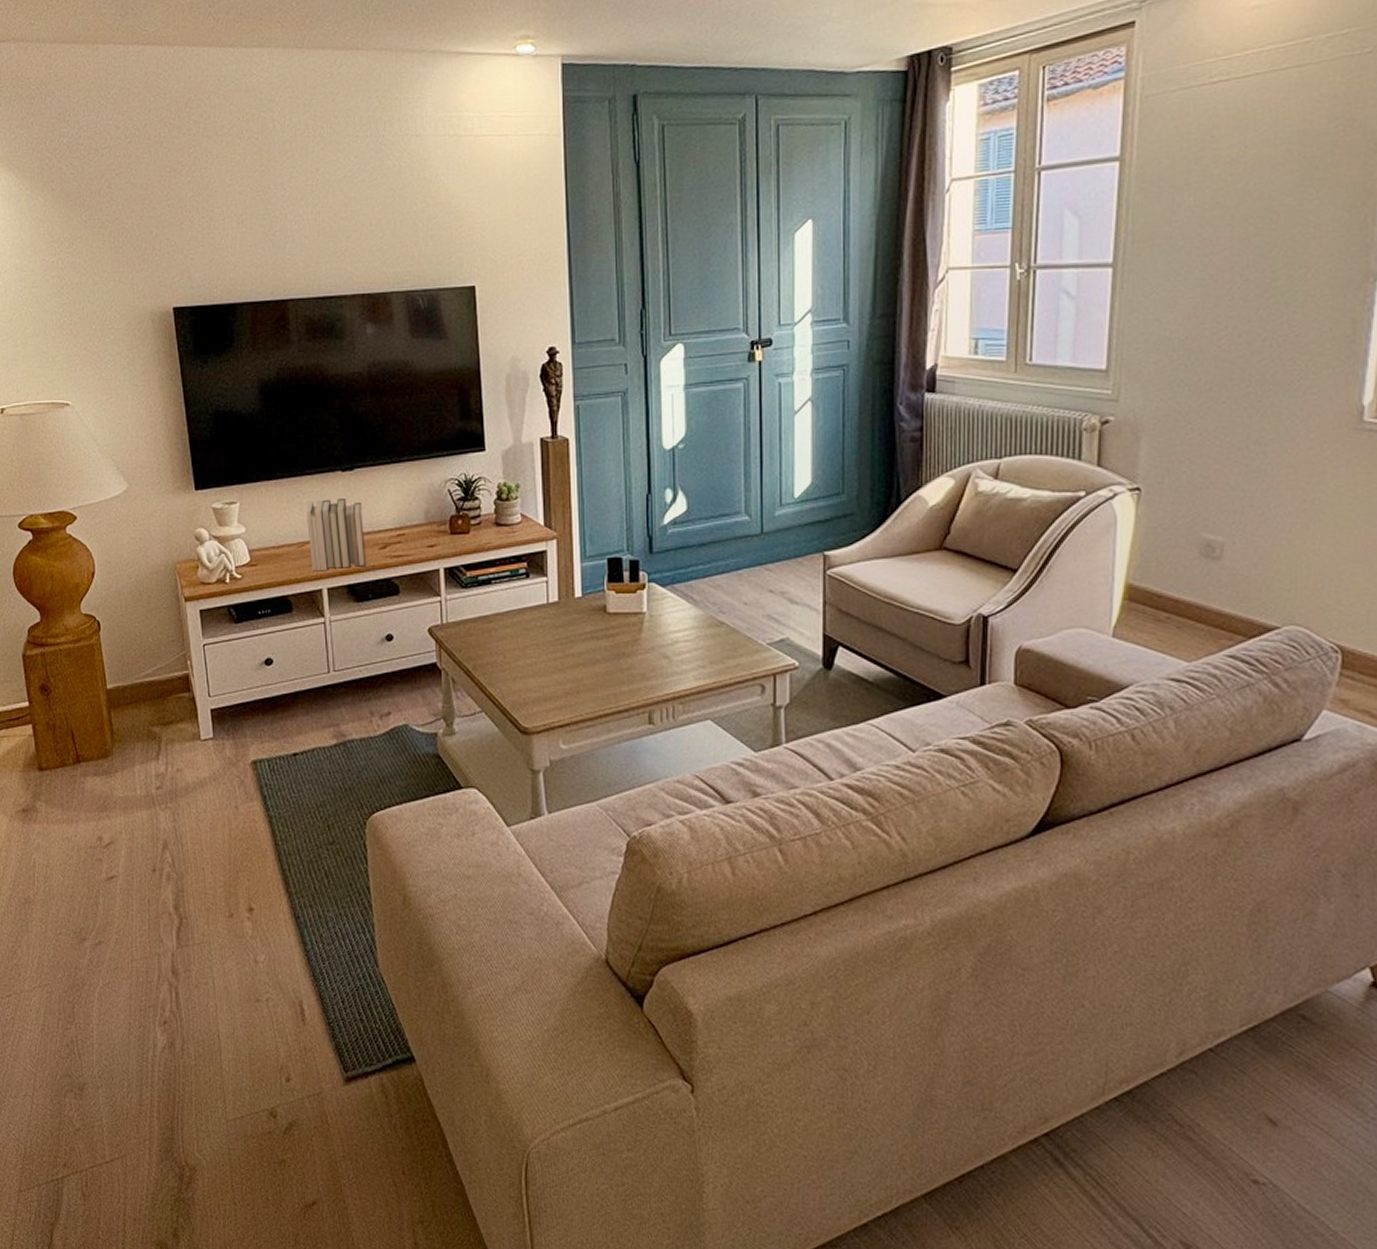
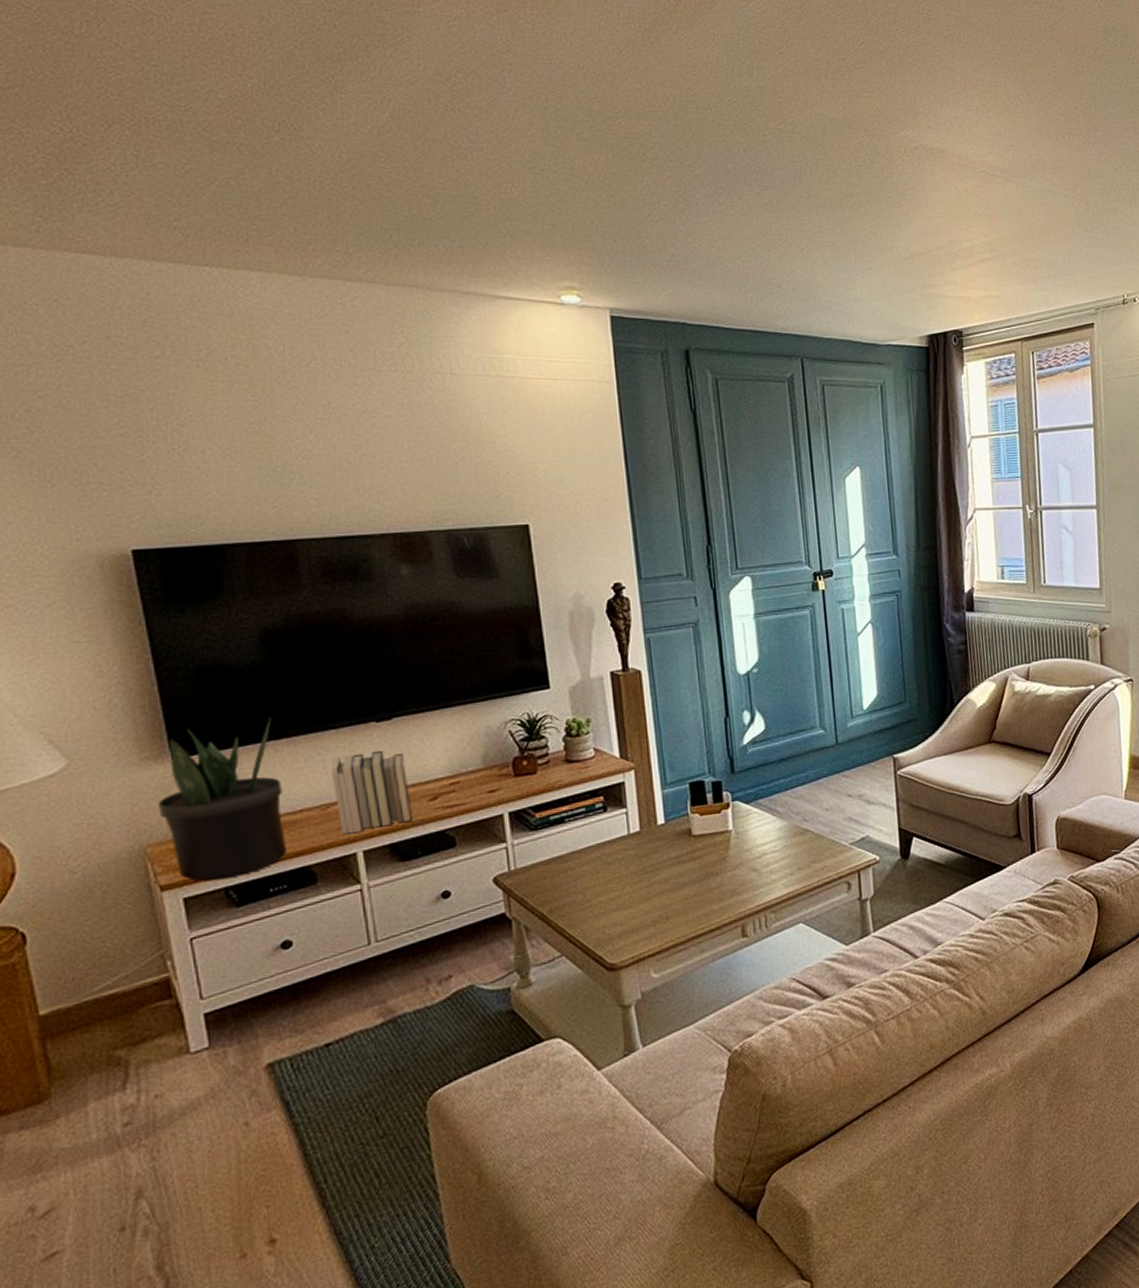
planter: none [185,460,271,598] -> present [158,717,287,881]

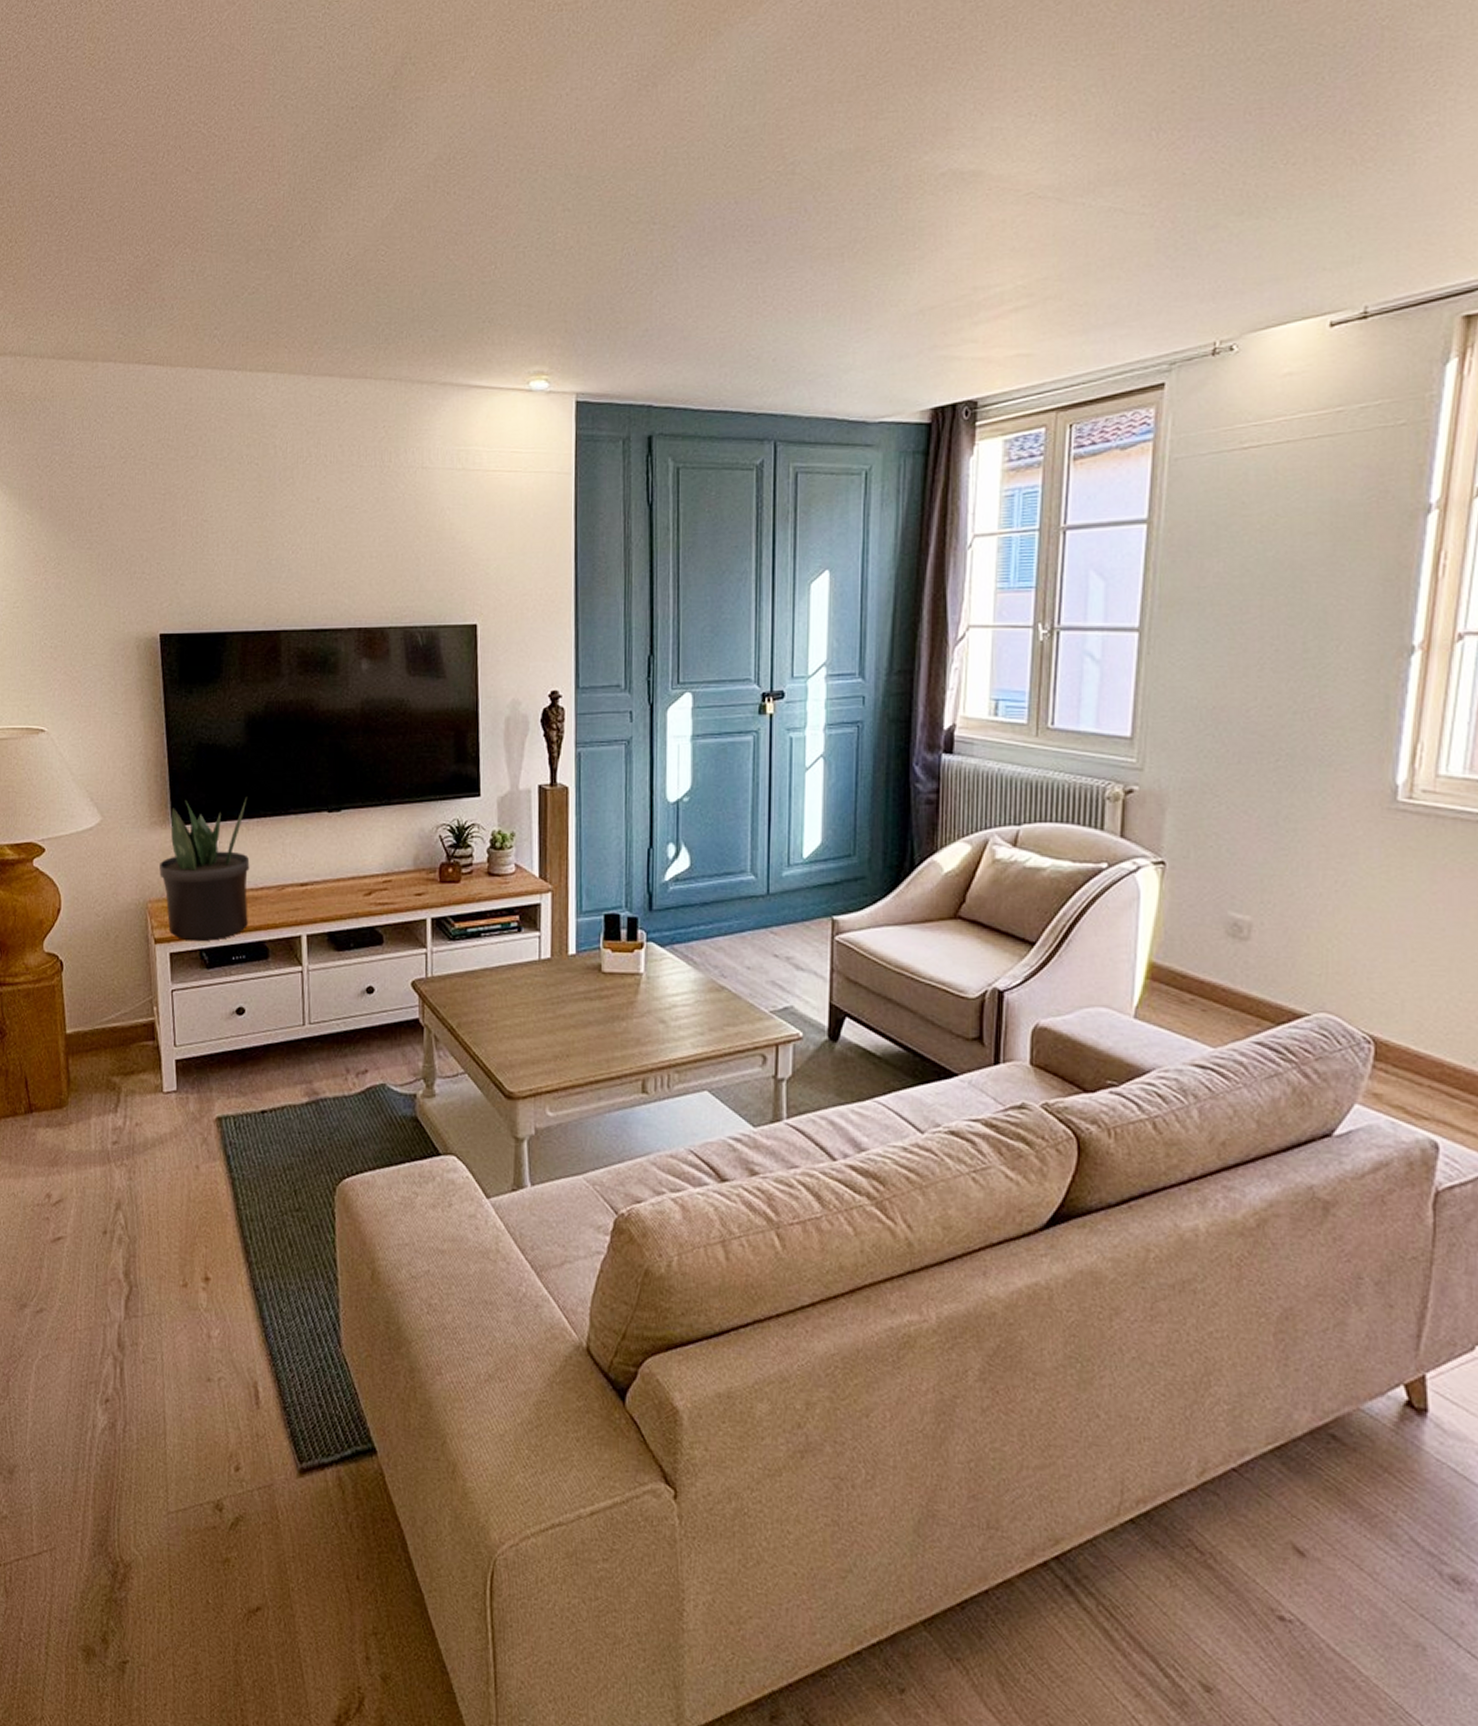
books: present [330,750,413,835] -> none [288,839,350,917]

